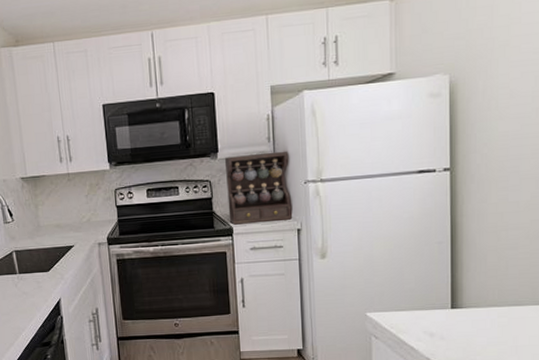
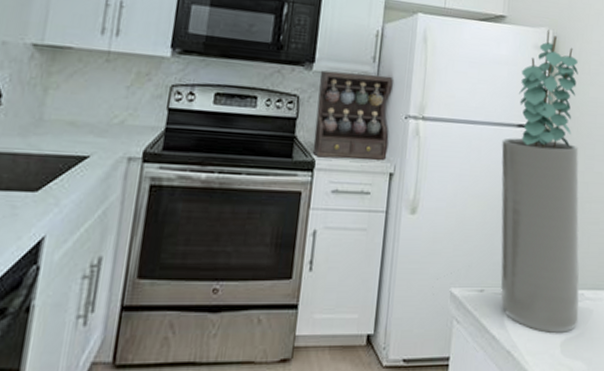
vase: none [403,75,500,343] -> present [500,29,580,333]

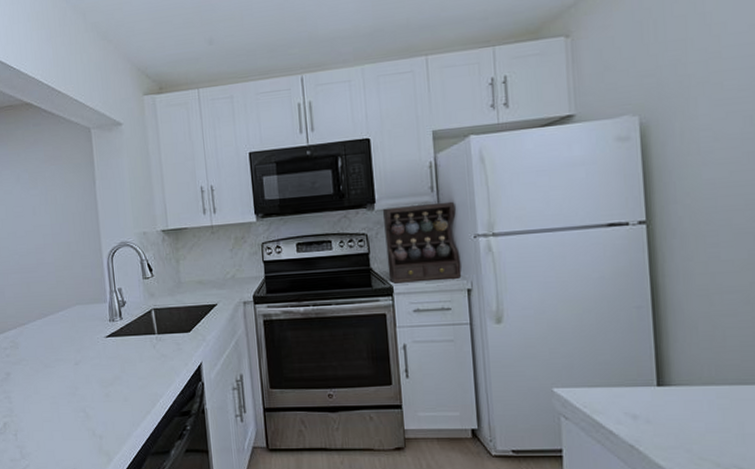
vase: present [500,29,580,333] -> none [590,116,721,428]

